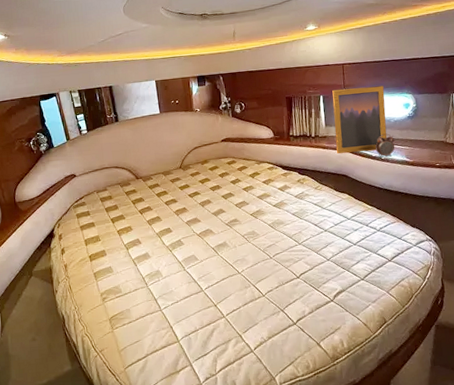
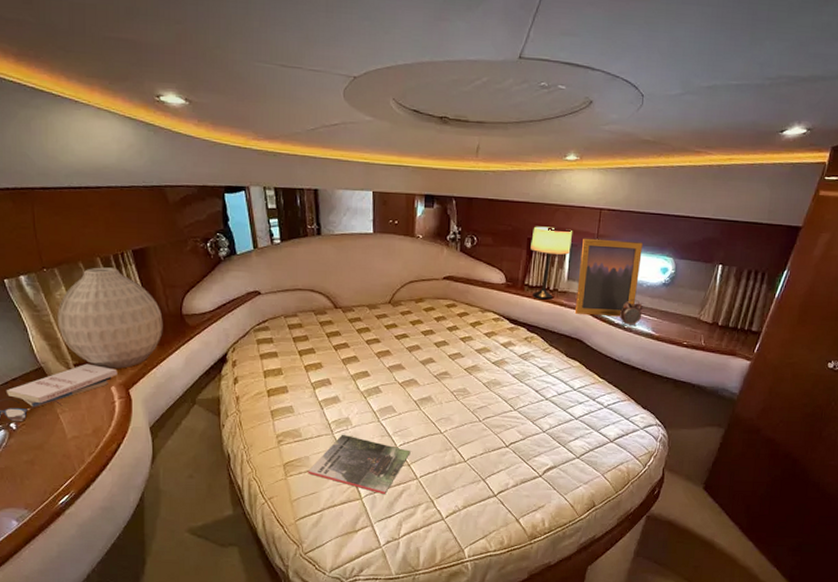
magazine: none [130,286,215,335] -> present [307,435,411,495]
table lamp: none [289,84,324,146] -> present [530,226,573,300]

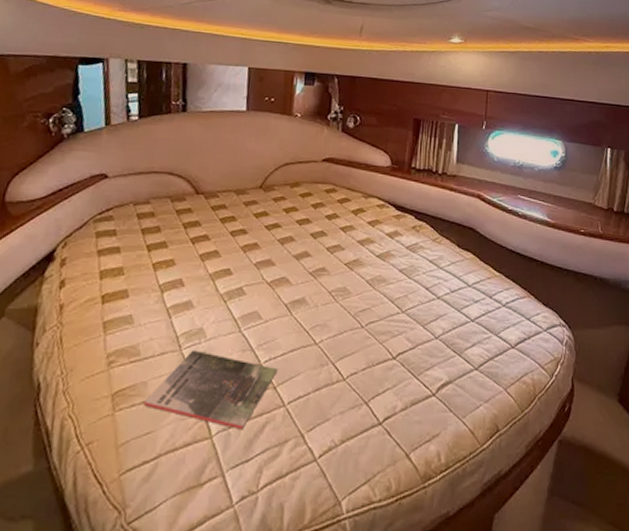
table lamp: present [530,226,573,300] -> none [417,106,461,184]
picture frame: present [574,238,643,317] -> none [465,119,531,203]
alarm clock: present [619,299,643,327] -> none [512,183,536,213]

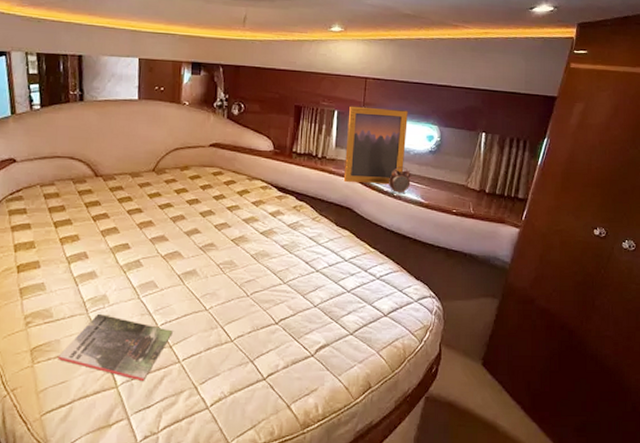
picture frame: none [465,119,531,203] -> present [343,106,408,185]
alarm clock: none [512,183,536,213] -> present [388,166,411,194]

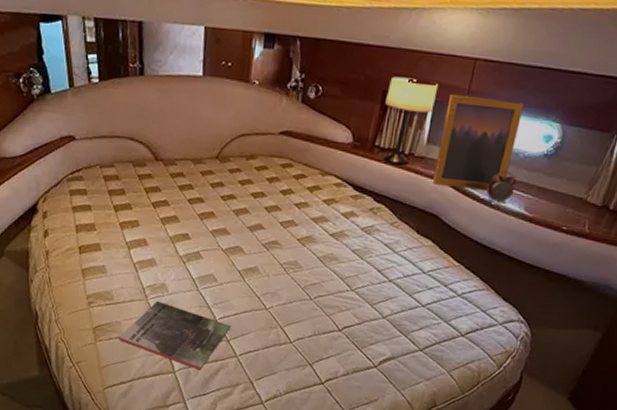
table lamp: none [298,94,340,167] -> present [383,76,439,166]

